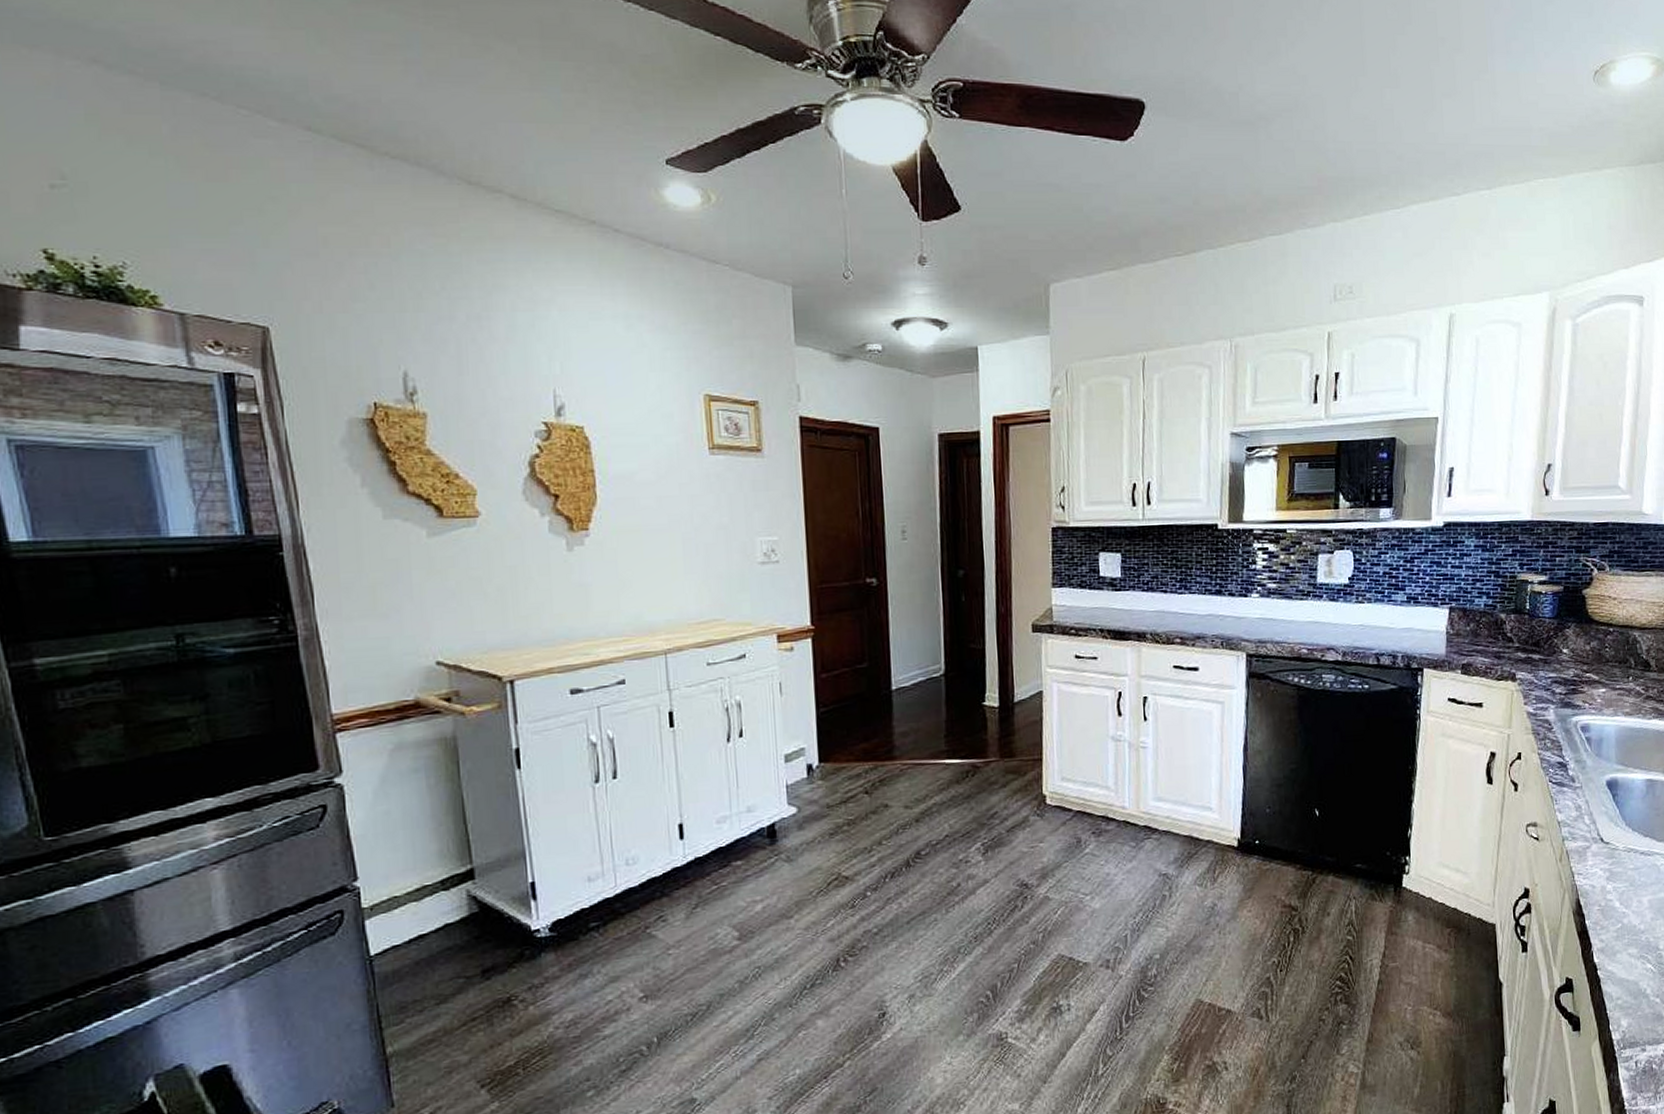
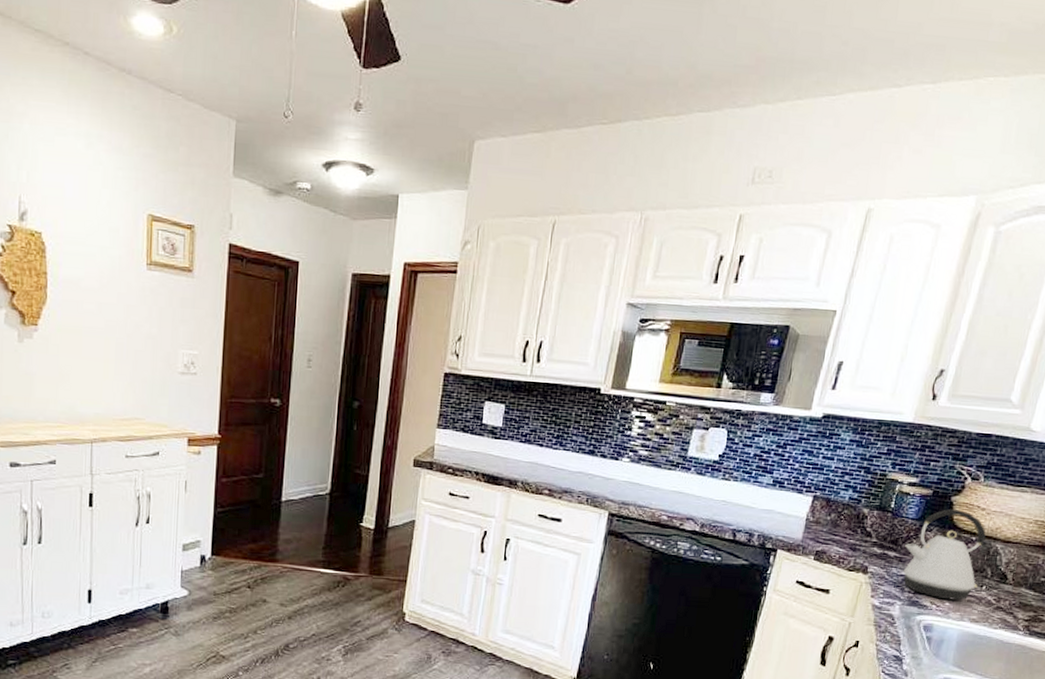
kettle: none [1547,602,1624,697] -> present [903,509,987,600]

